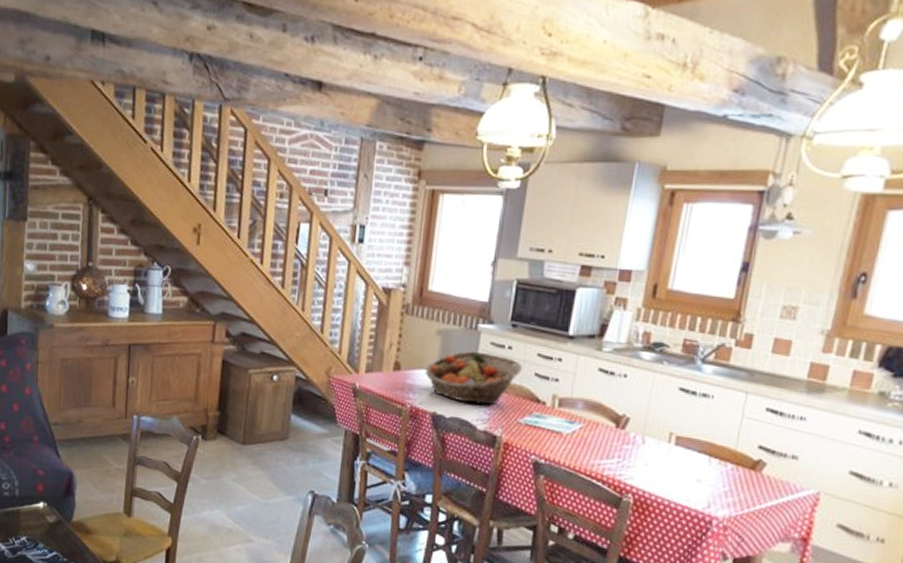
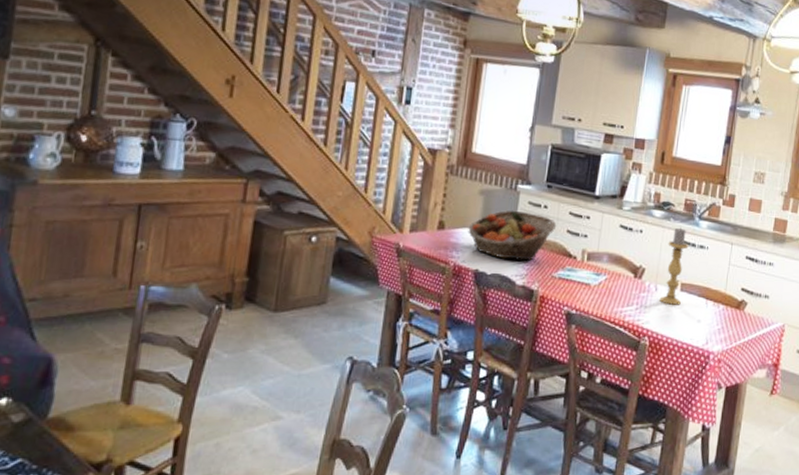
candle holder: none [647,372,687,461] -> present [660,227,689,305]

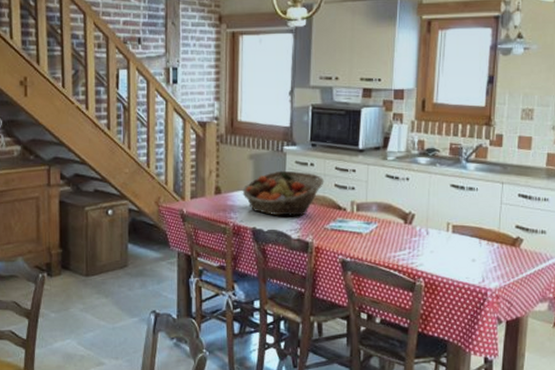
candle holder: present [660,227,689,305] -> none [432,172,457,247]

